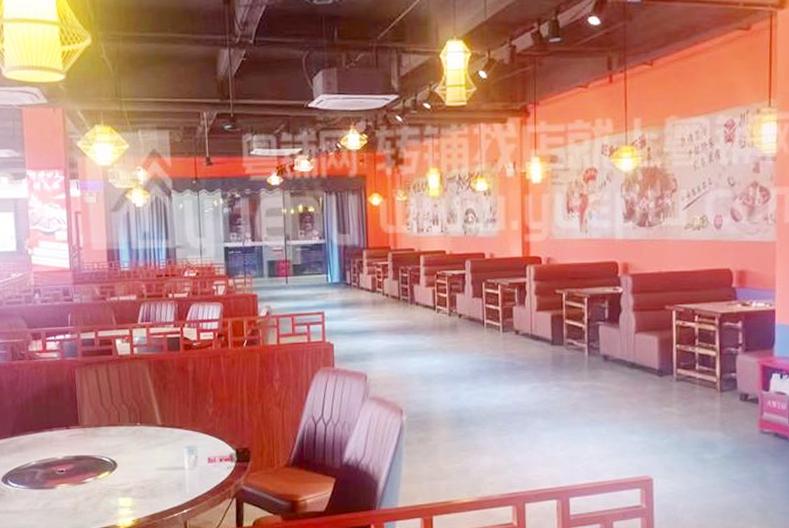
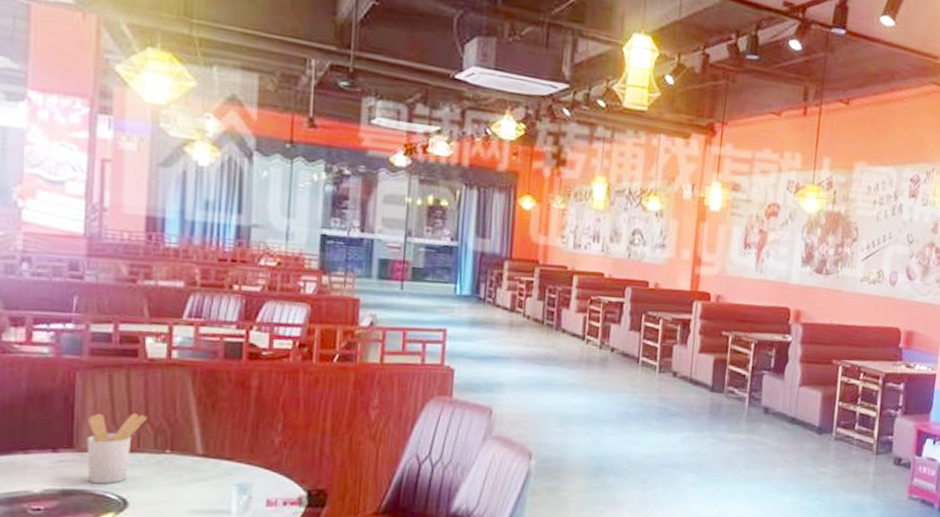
utensil holder: none [85,397,123,451] -> present [86,413,147,485]

